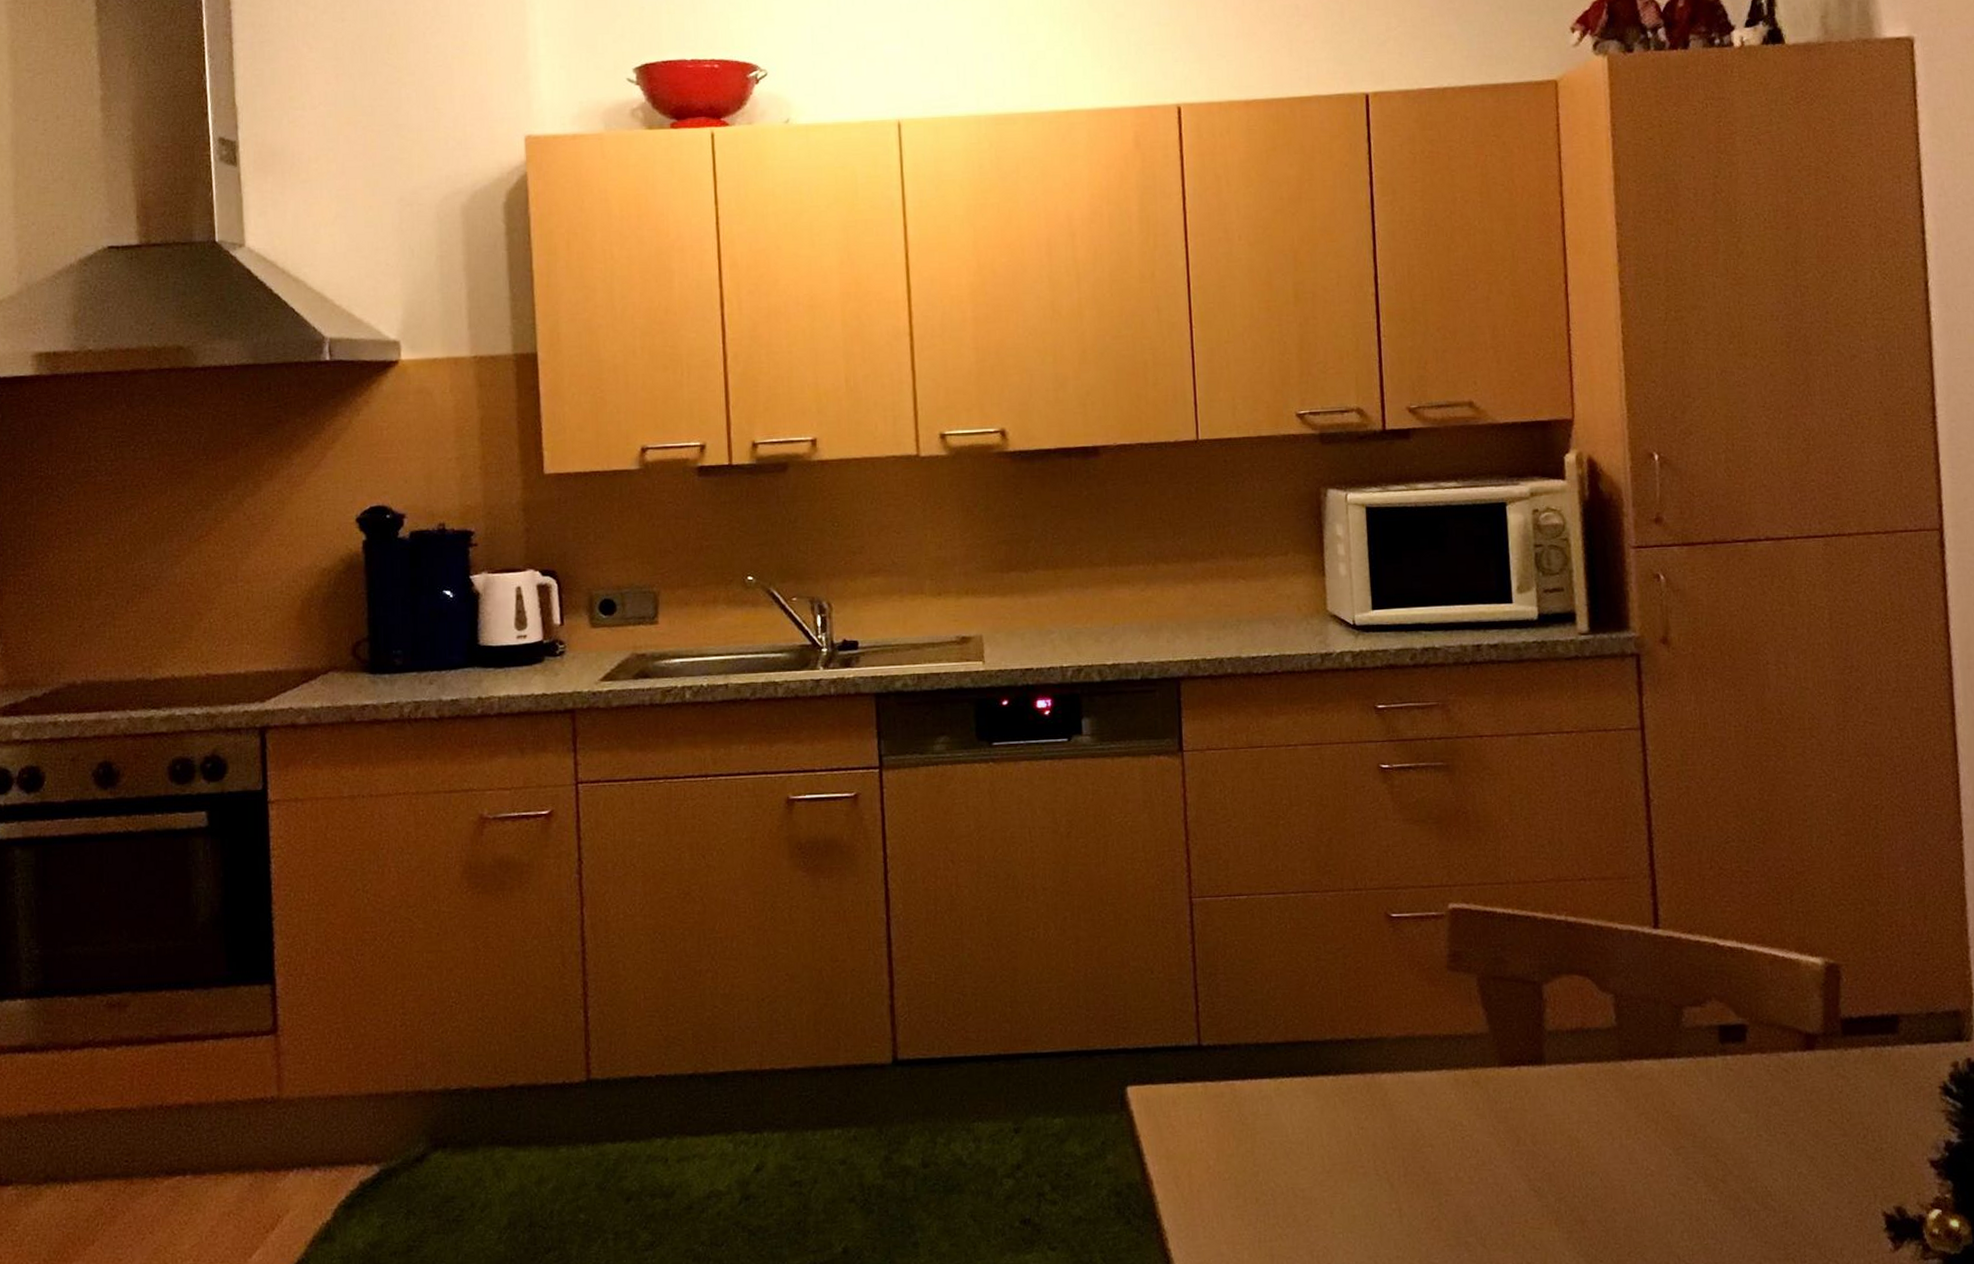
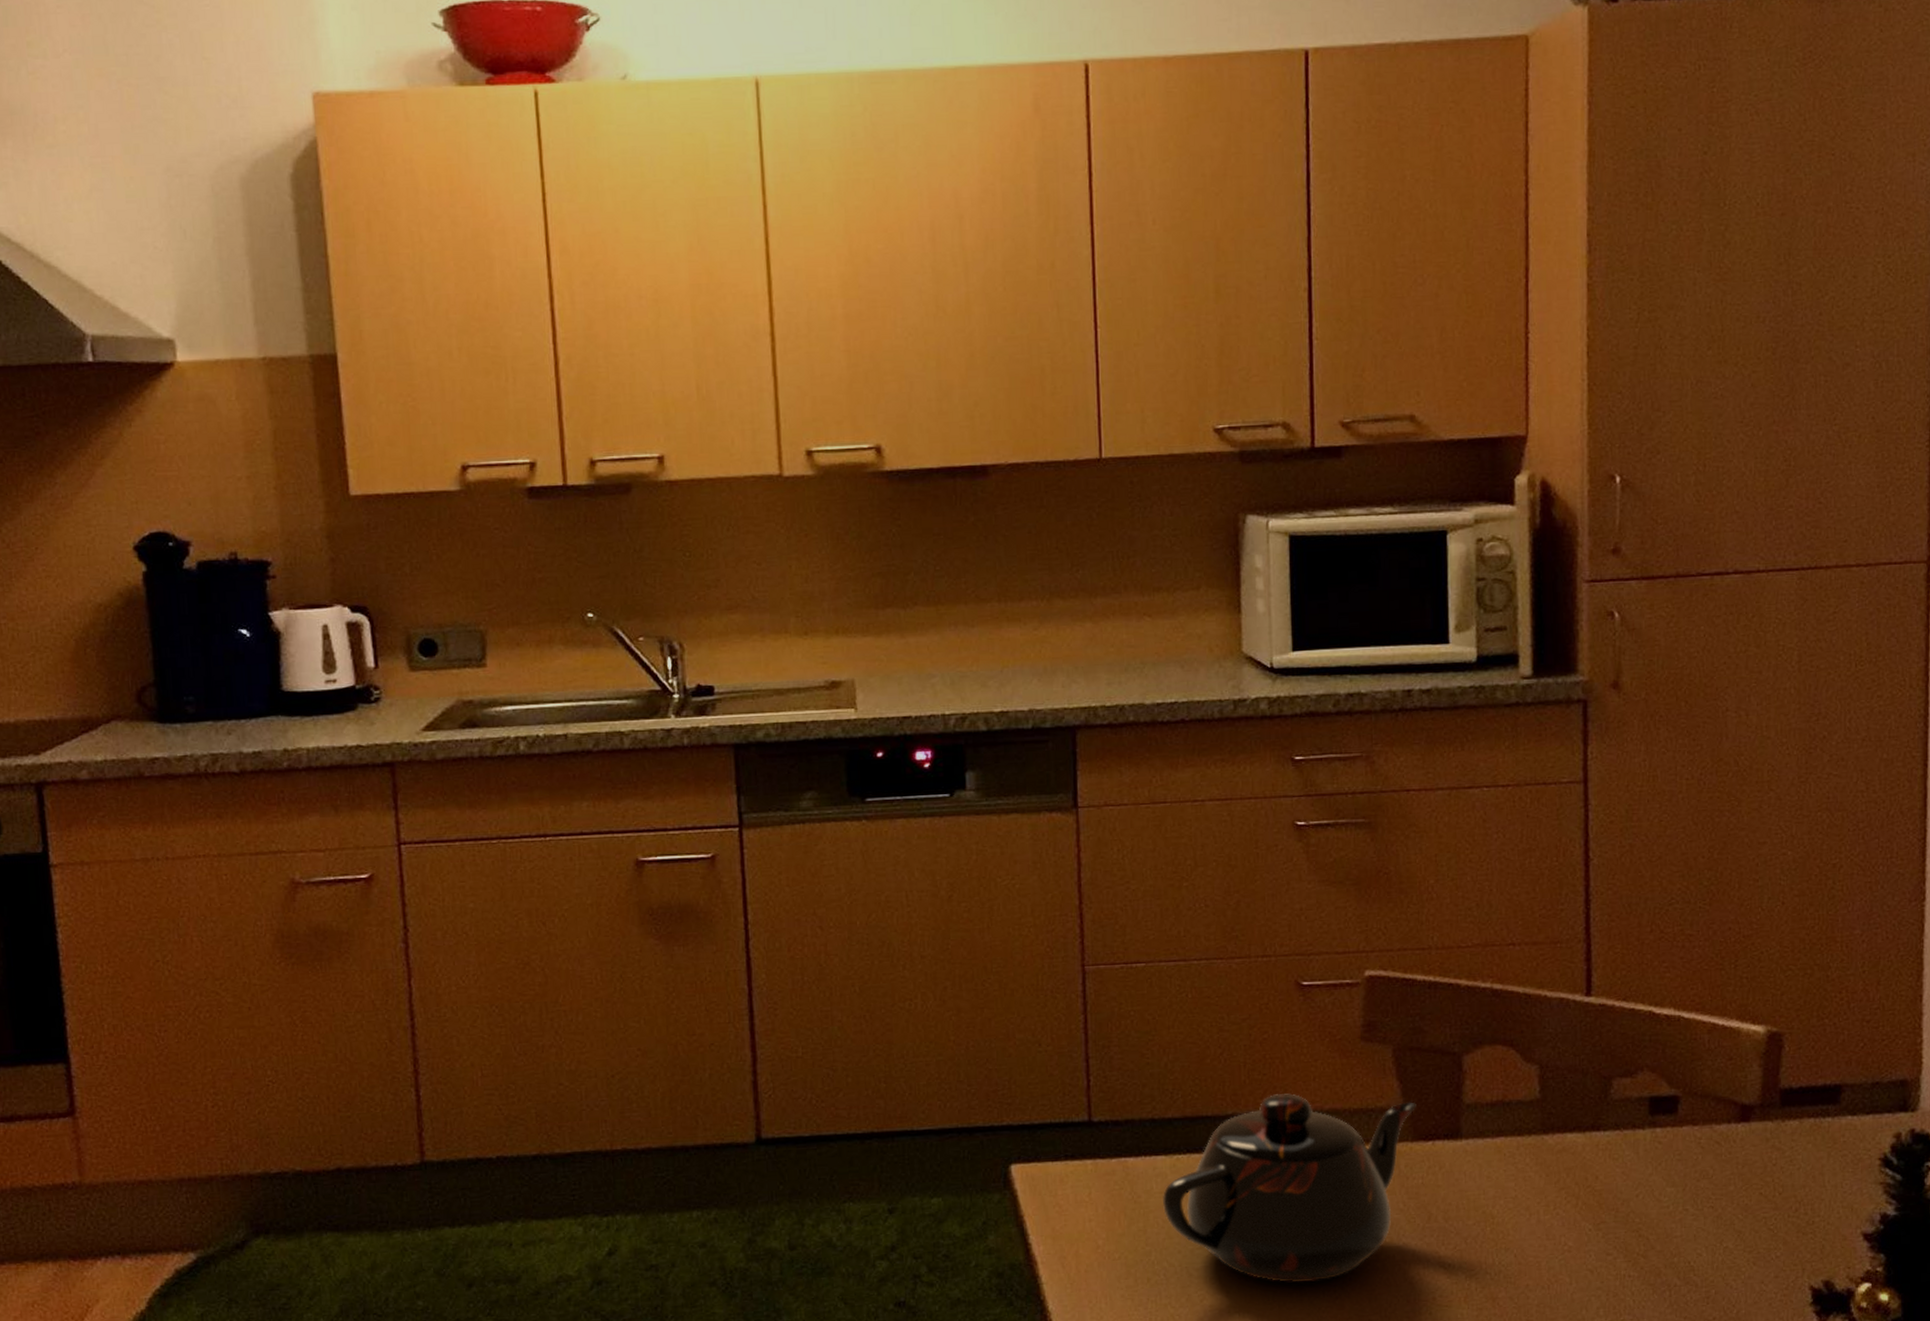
teapot: none [1268,1020,1502,1204] -> present [1162,1093,1417,1283]

